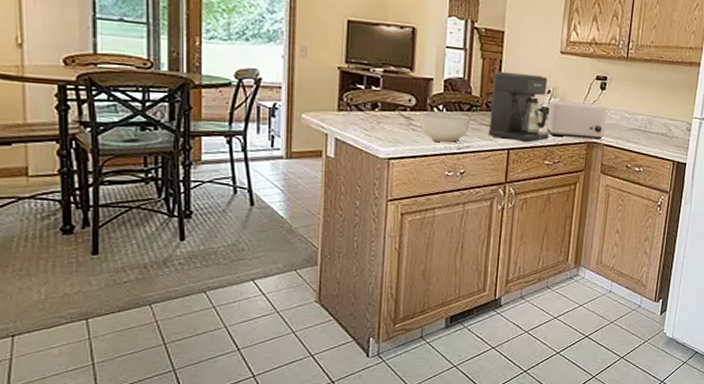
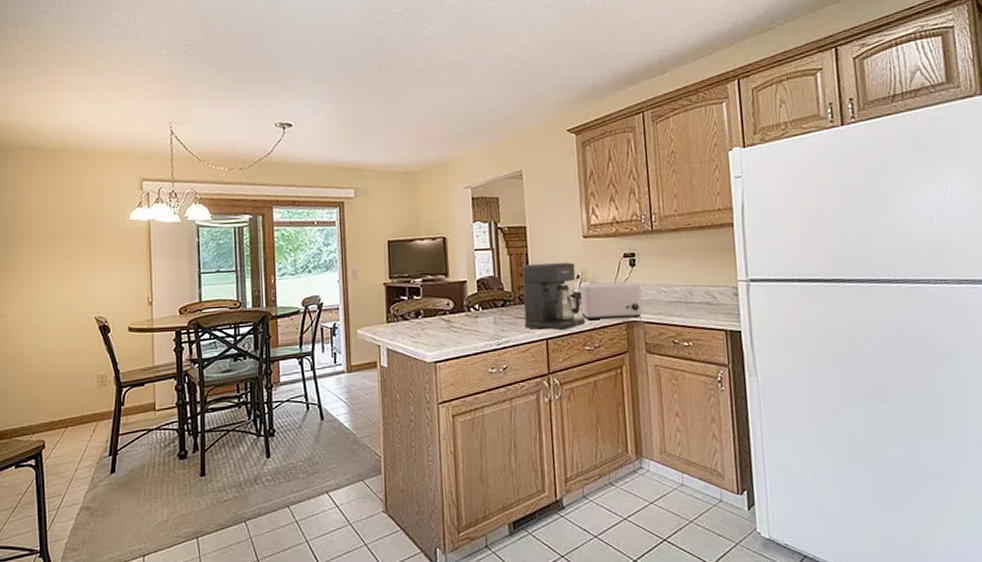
bowl: present [420,111,471,144] -> none [459,310,507,341]

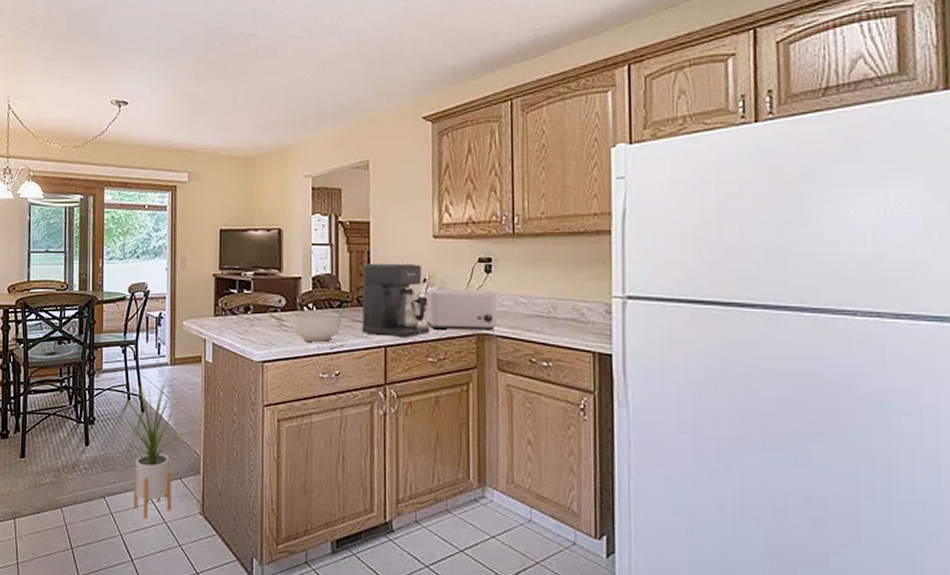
house plant: none [296,388,364,523] -> present [116,380,186,519]
bowl: none [459,310,507,341] -> present [291,311,342,343]

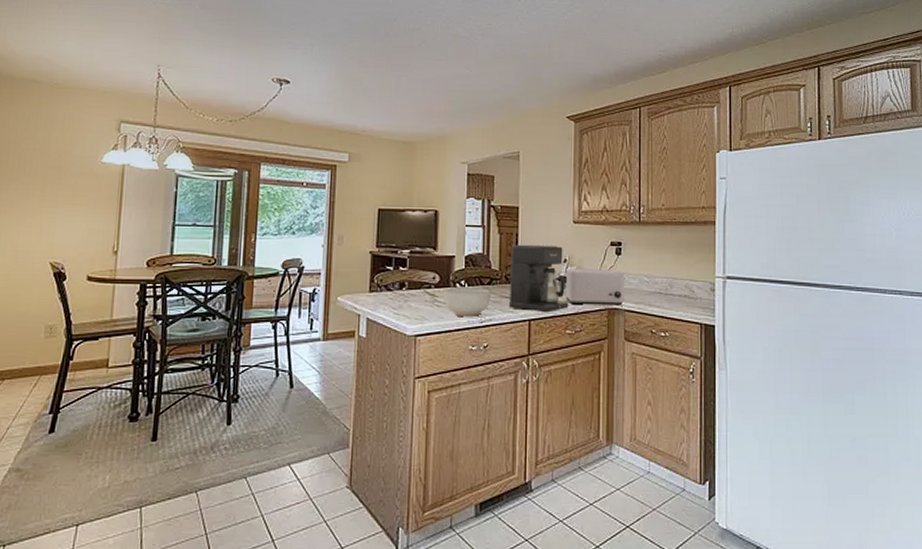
house plant: present [116,380,186,519] -> none [262,356,338,496]

